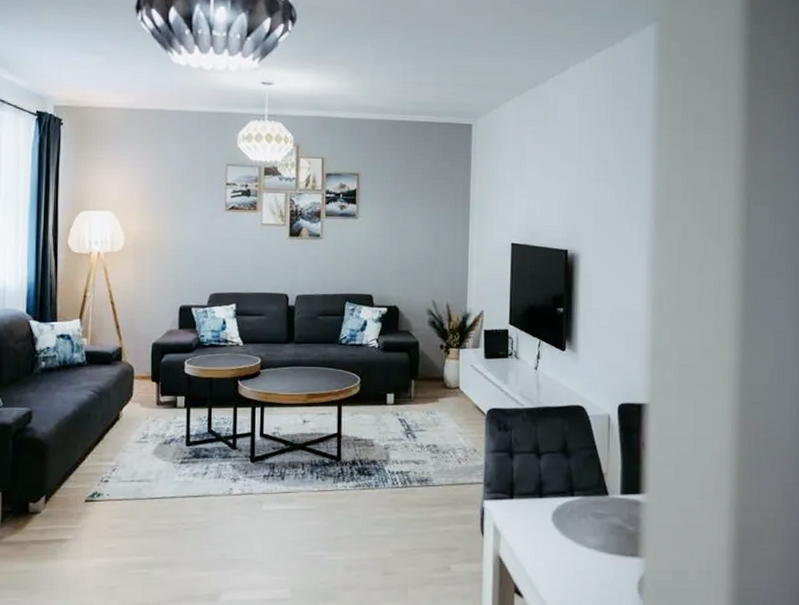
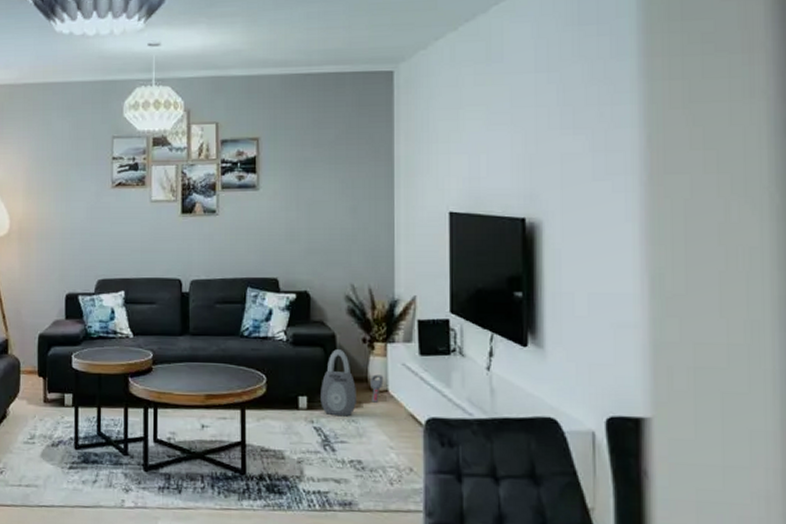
padlock: none [405,354,456,410] -> present [320,349,384,417]

